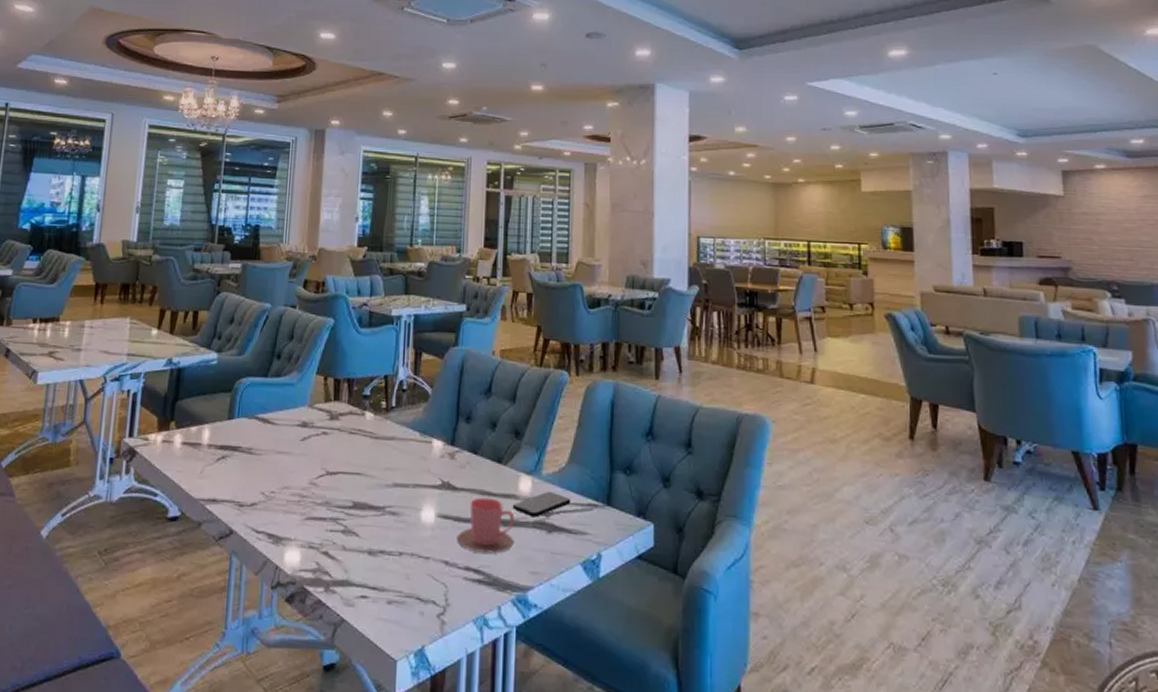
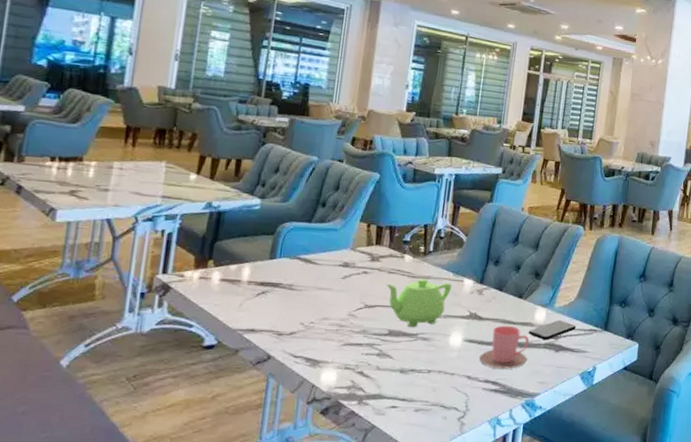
teapot: none [347,439,419,499] -> present [386,278,452,327]

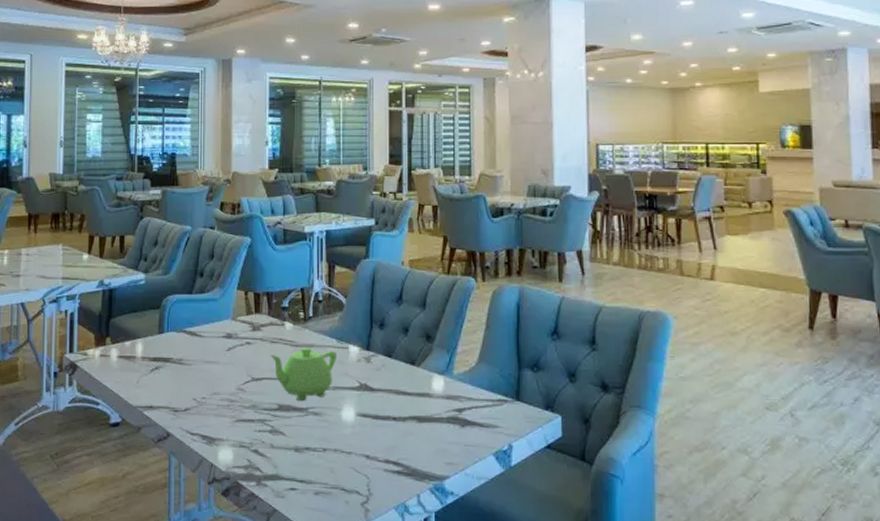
cup: present [479,325,530,369] -> none [376,397,429,447]
smartphone: present [528,320,576,340] -> none [426,389,482,414]

